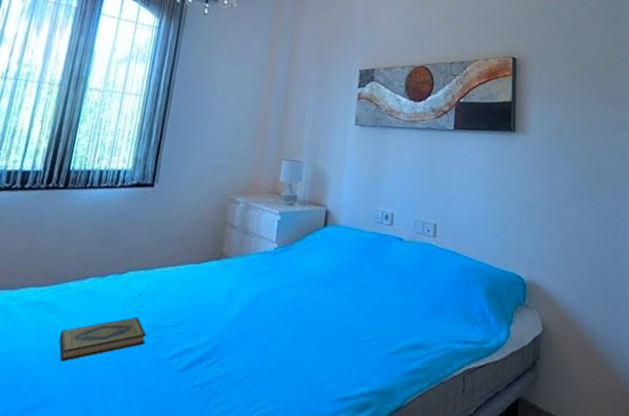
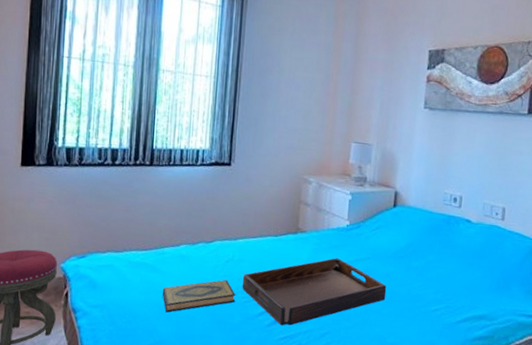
serving tray: none [154,285,316,370] -> present [242,258,387,326]

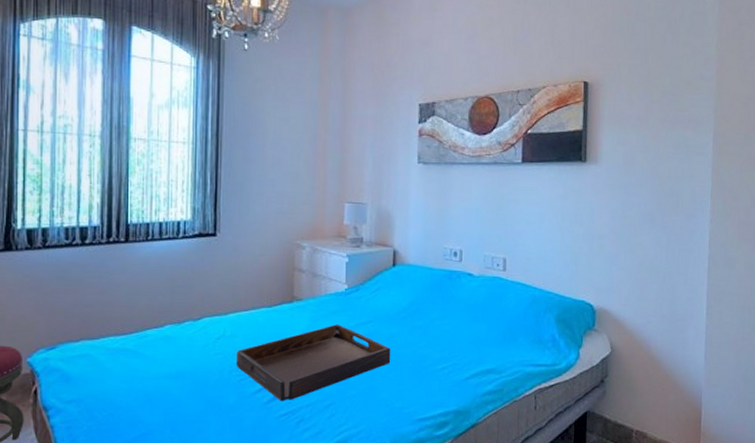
hardback book: present [162,279,236,313] -> none [146,358,230,400]

